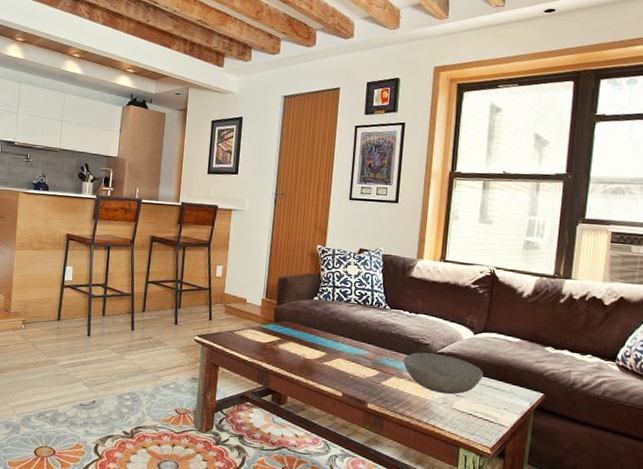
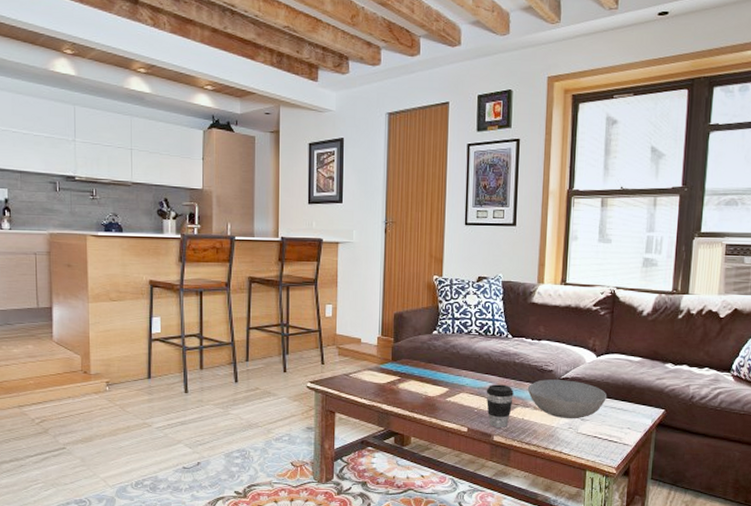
coffee cup: none [362,352,389,396] -> present [486,384,514,427]

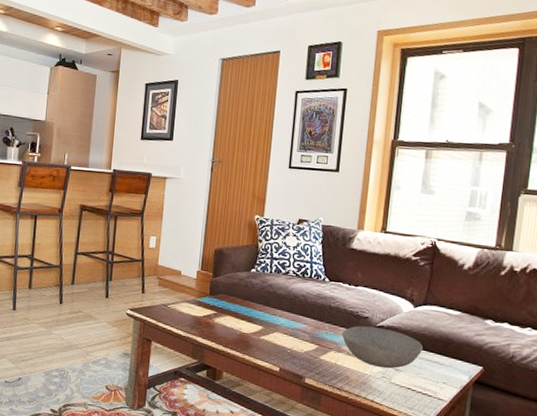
coffee cup: present [486,384,514,427] -> none [300,326,328,371]

